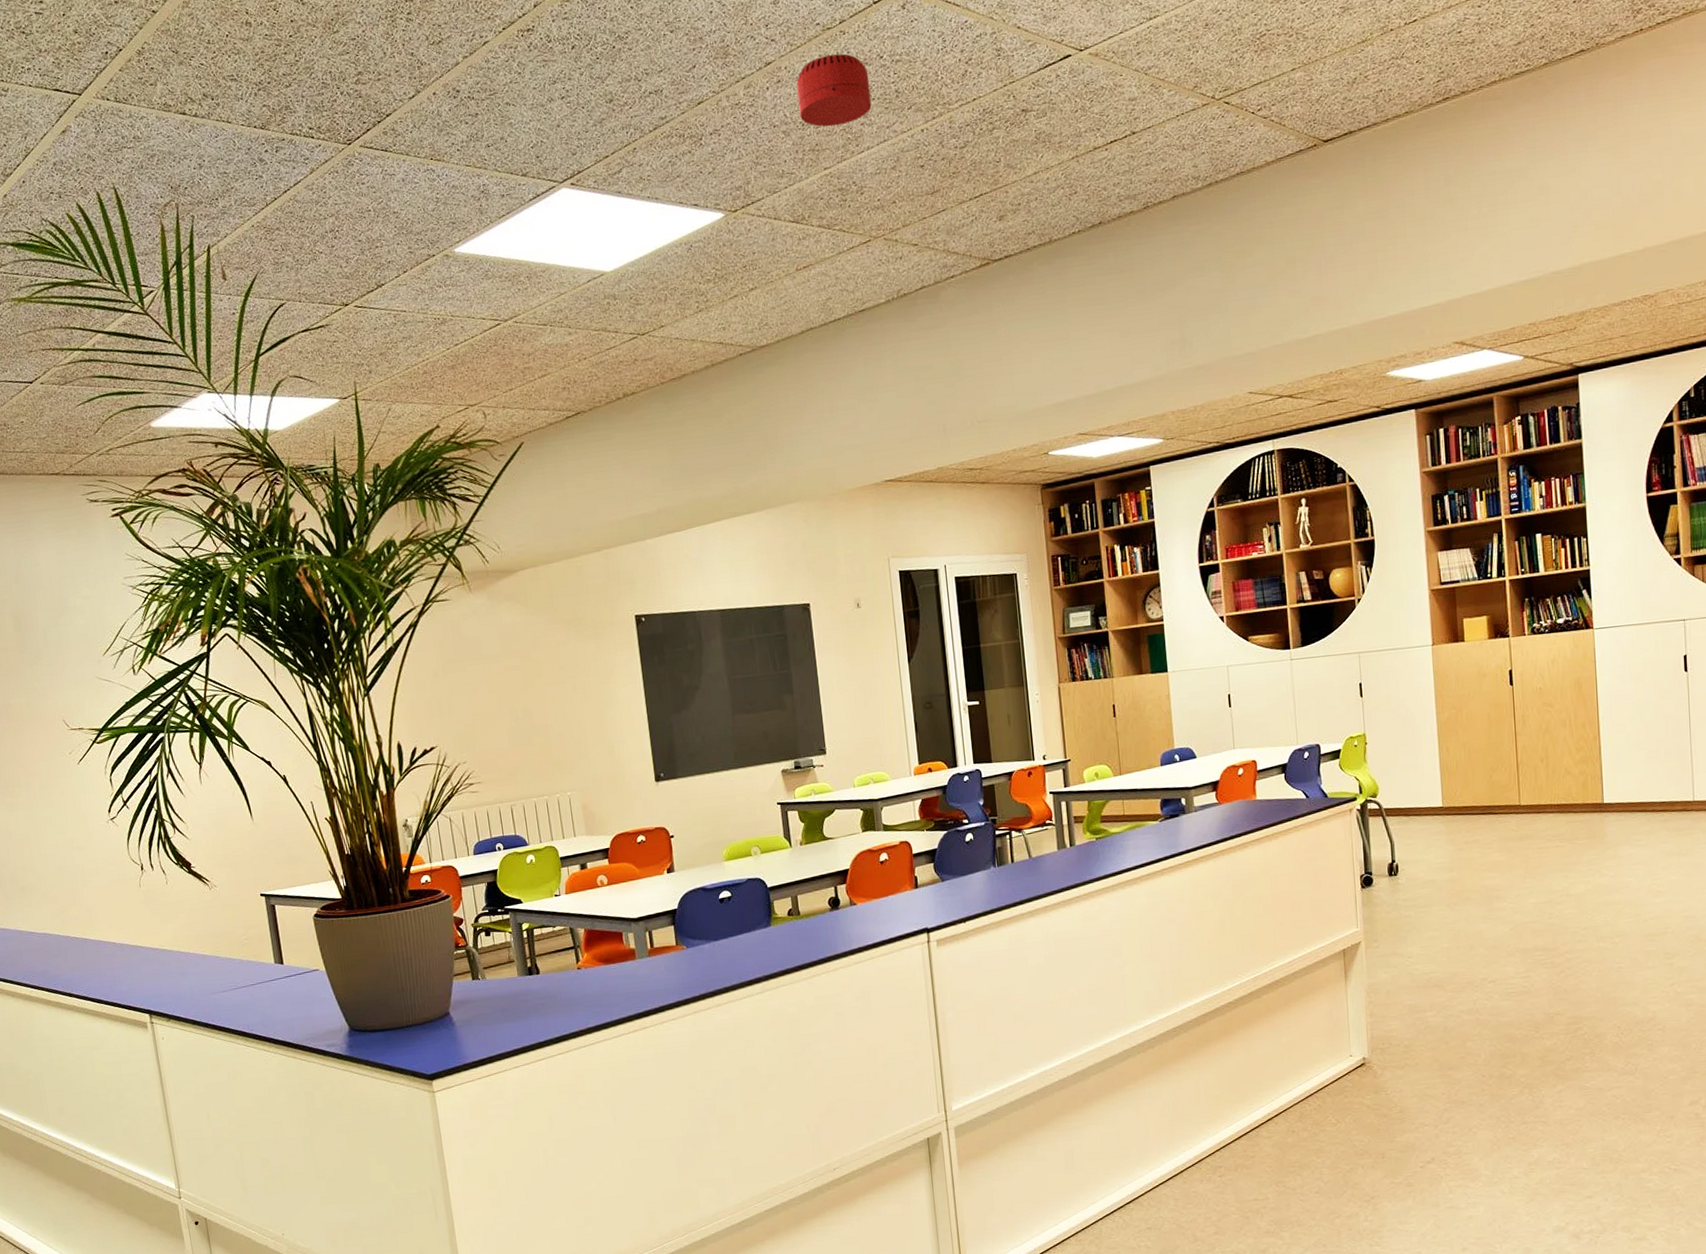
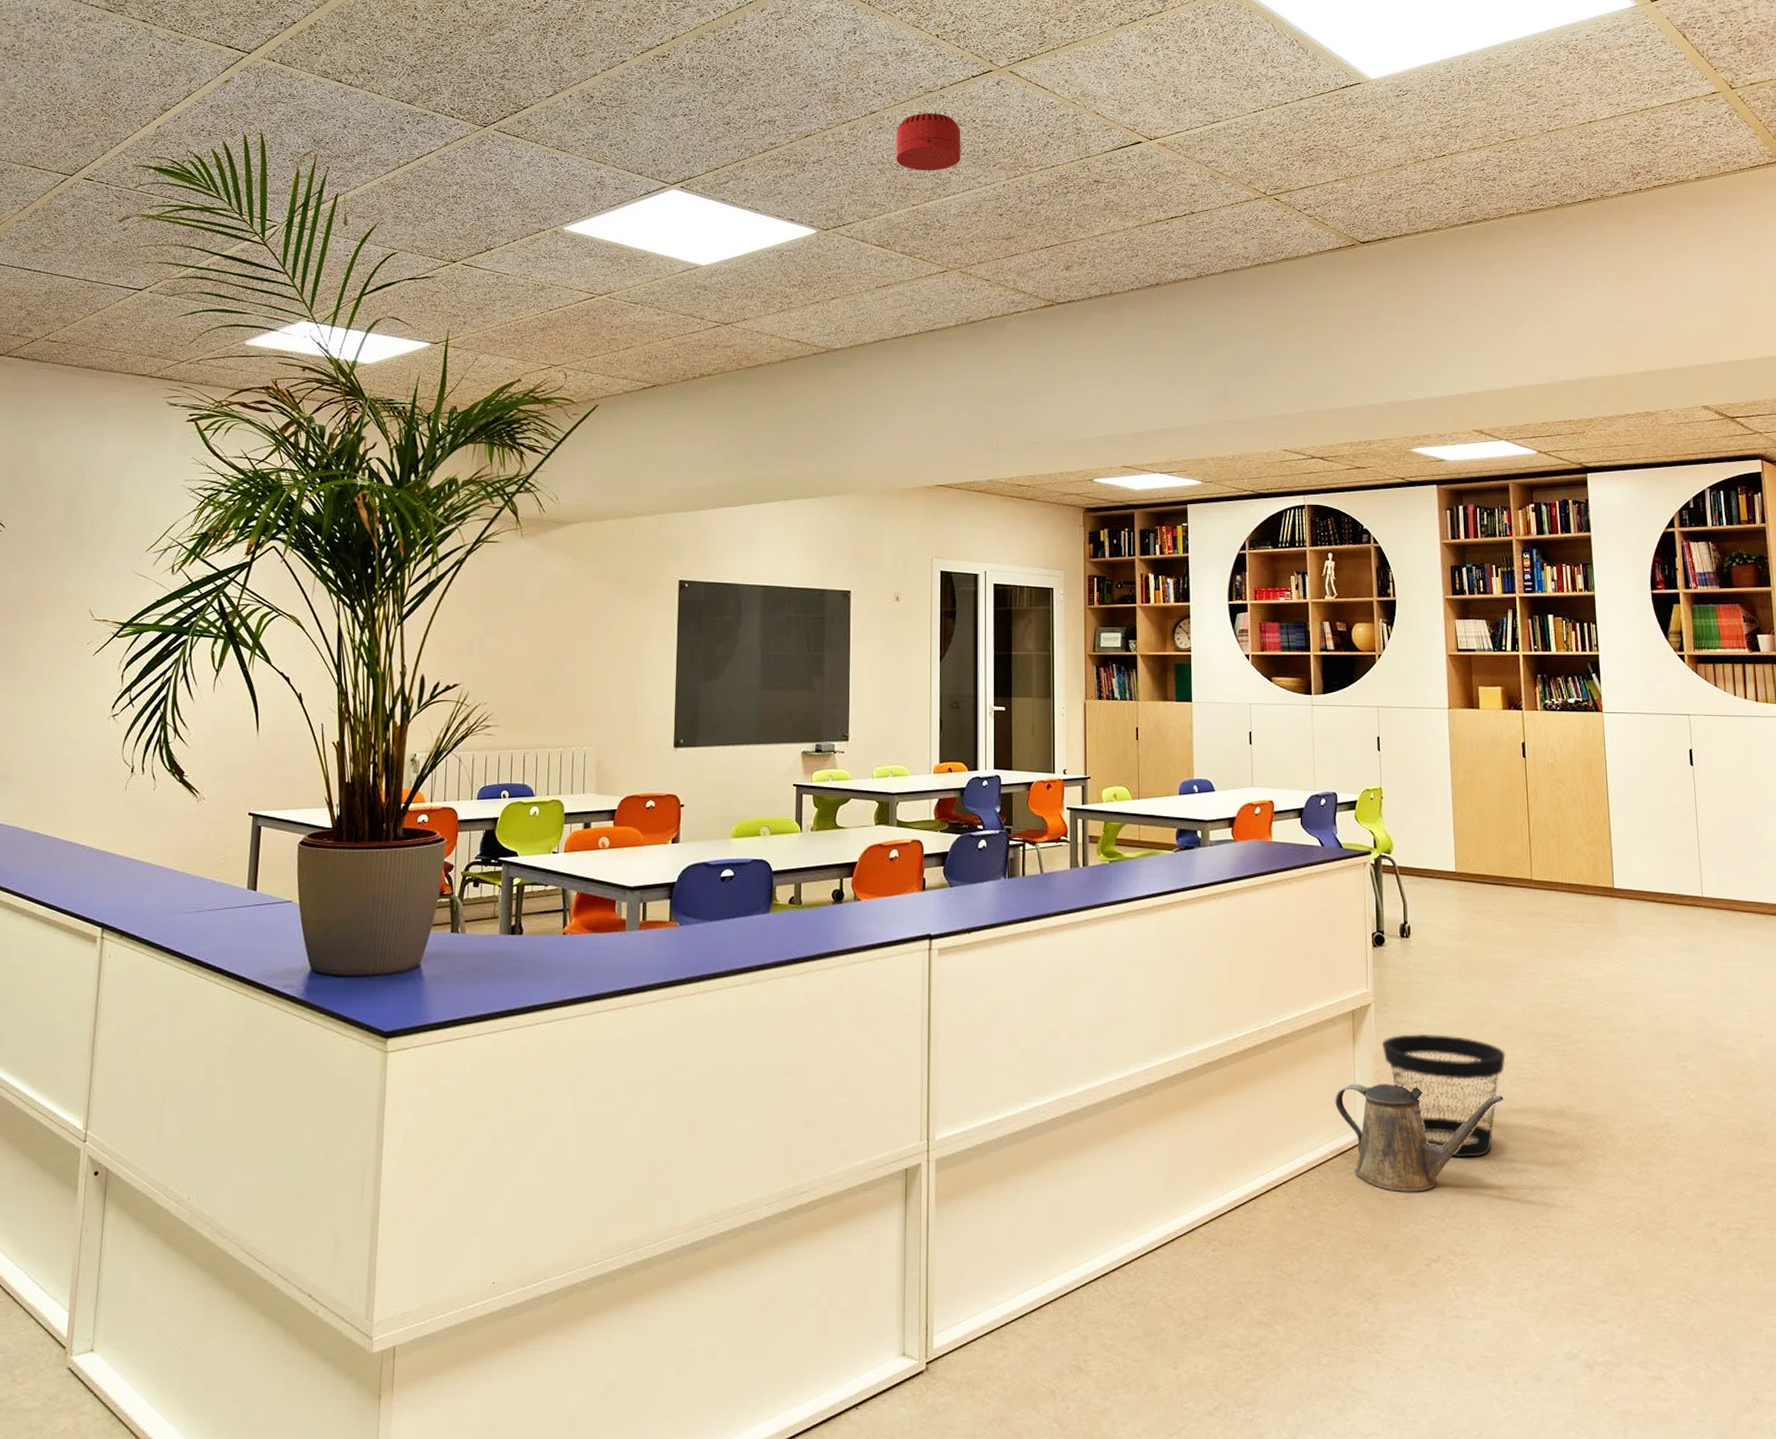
watering can: none [1329,1010,1494,1107] -> present [1335,1083,1504,1192]
wastebasket: none [1373,961,1495,1072] -> present [1381,1033,1506,1159]

